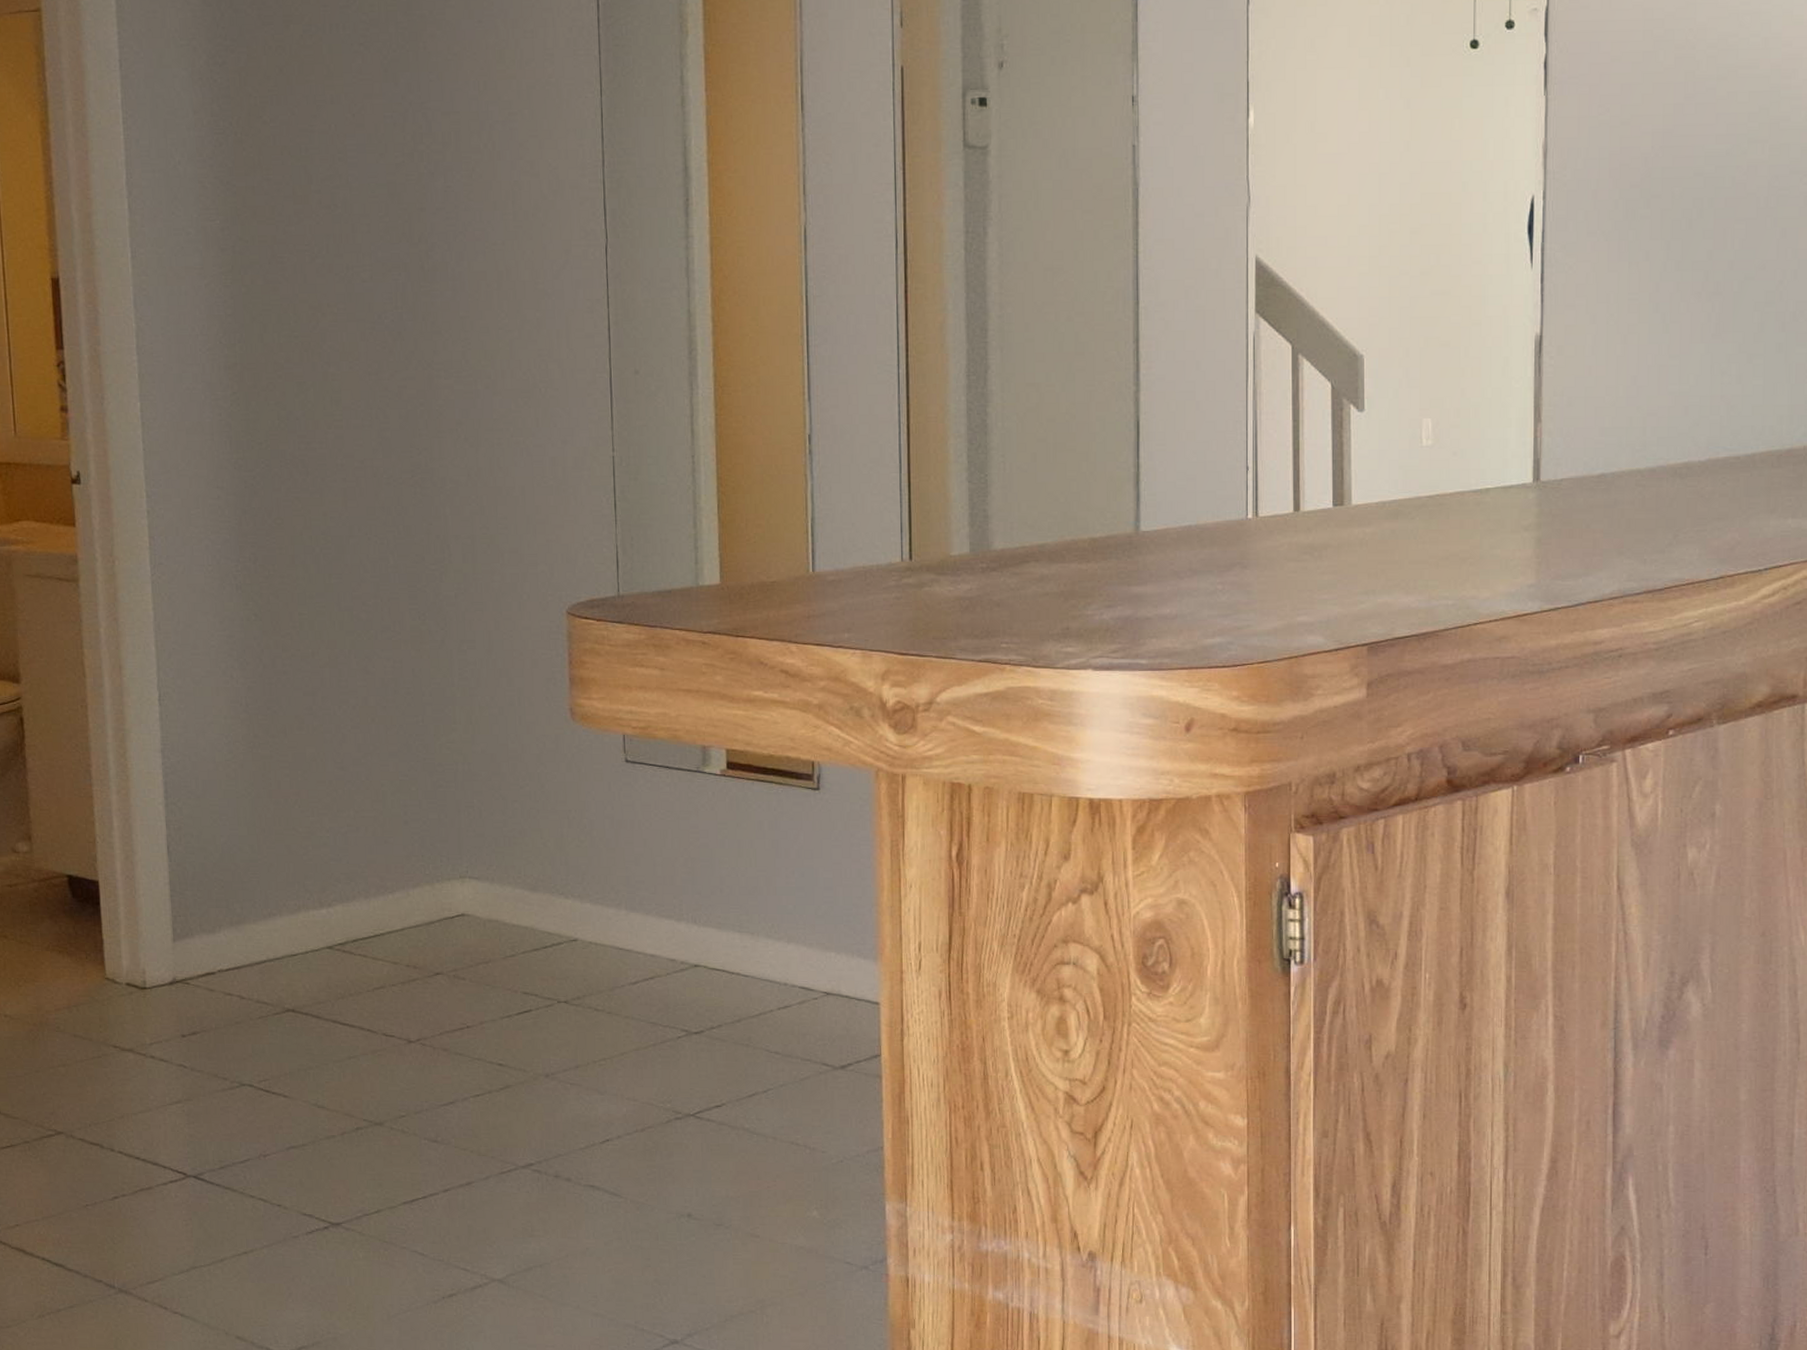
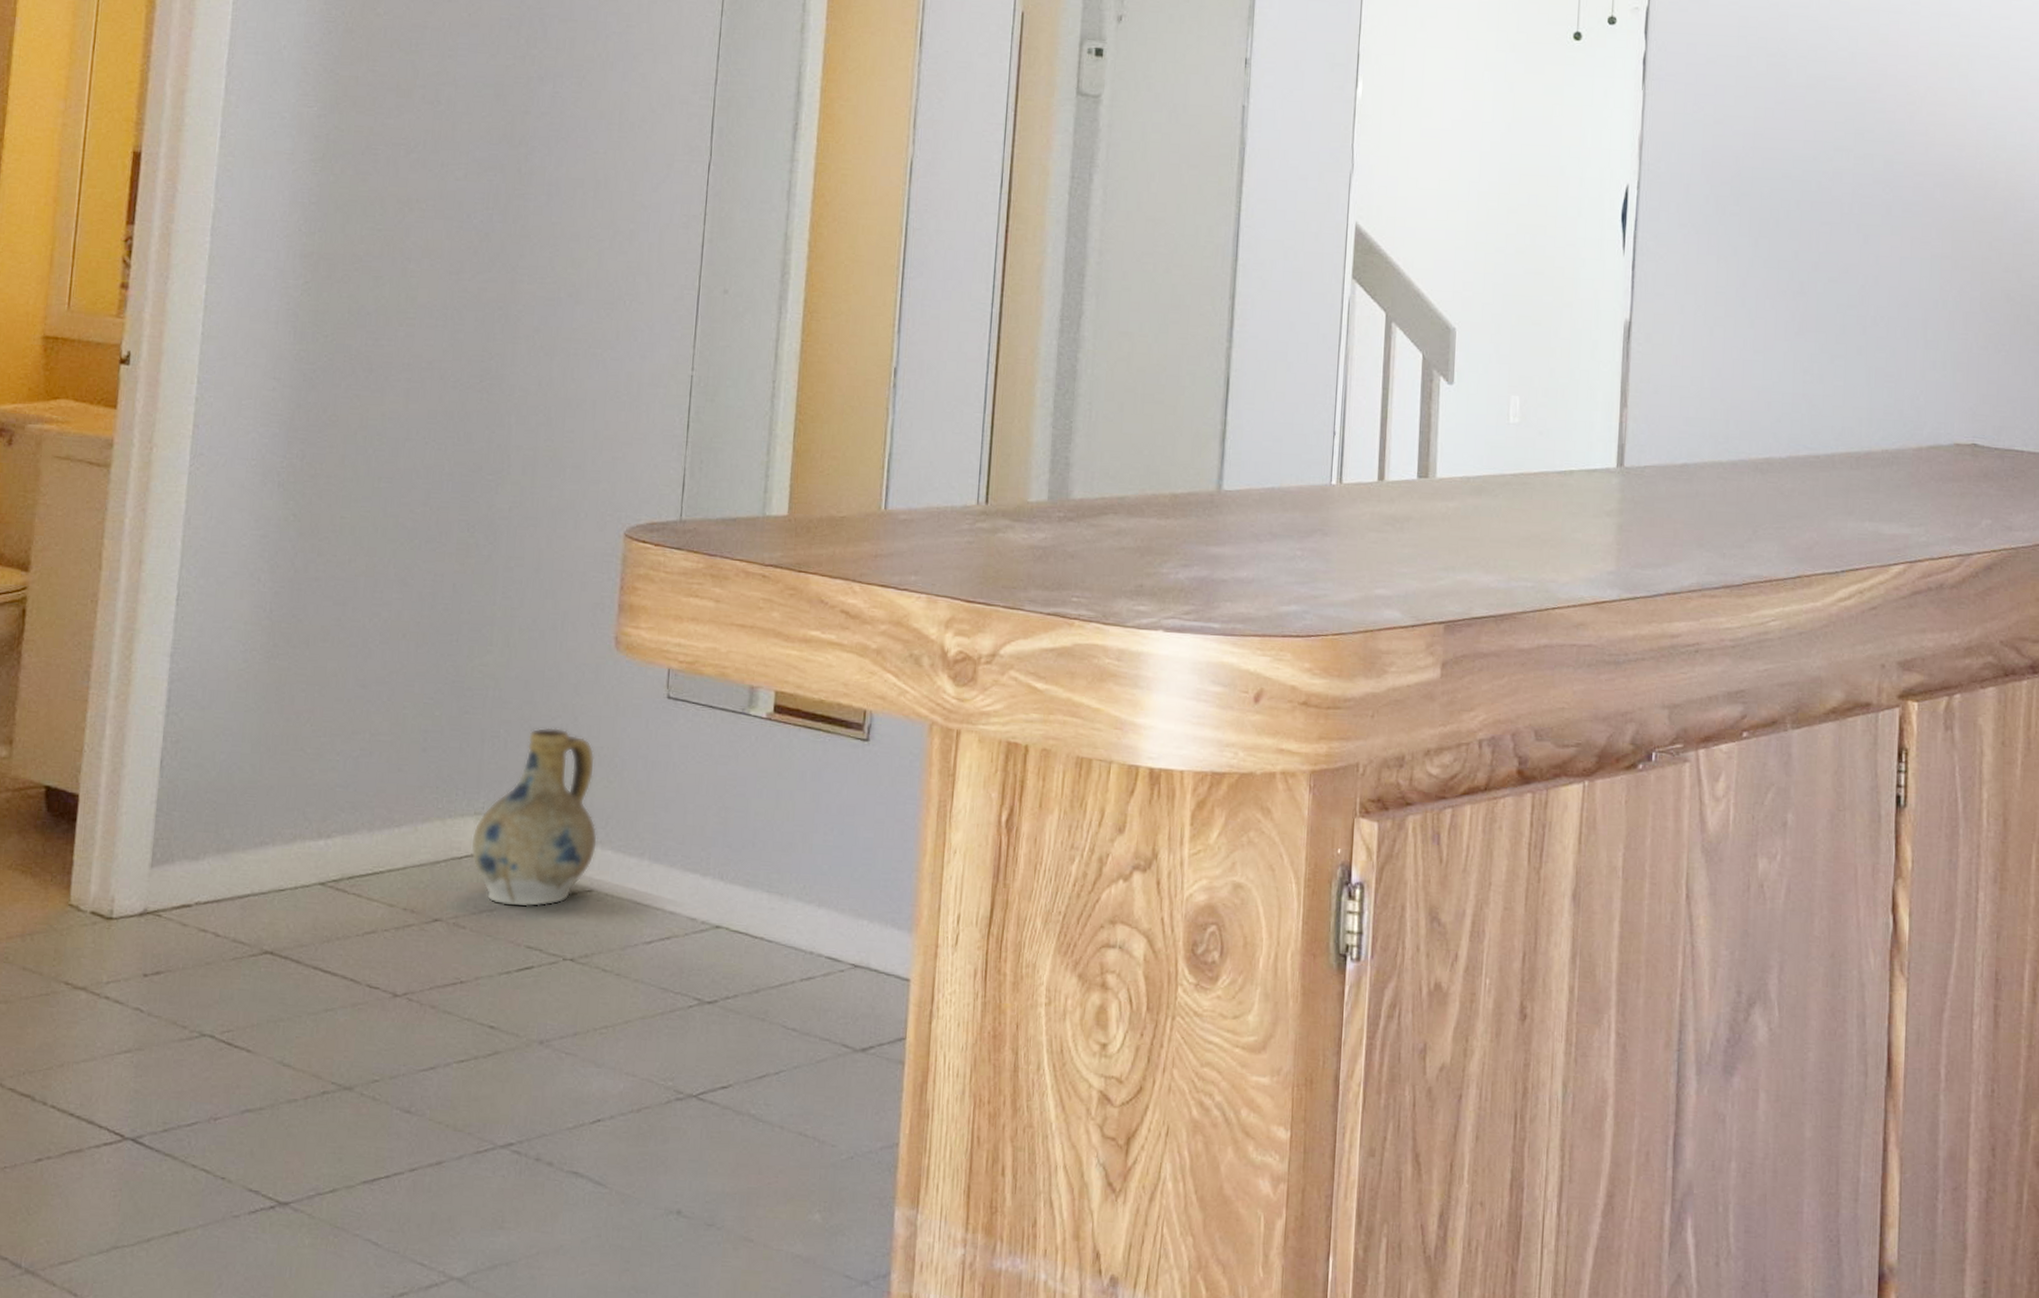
ceramic jug: none [459,795,577,959] -> present [470,727,598,908]

